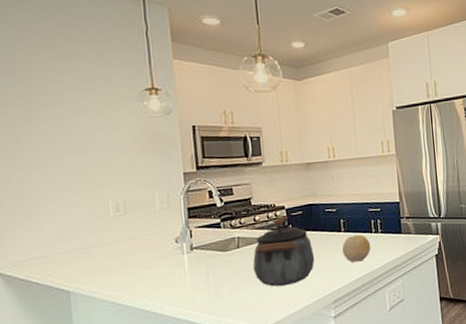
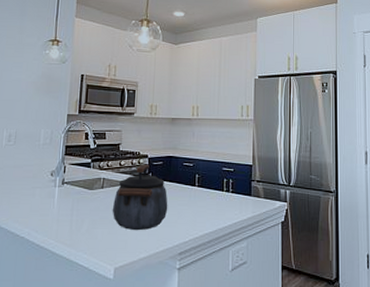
fruit: present [342,235,371,263] -> none [193,192,221,218]

